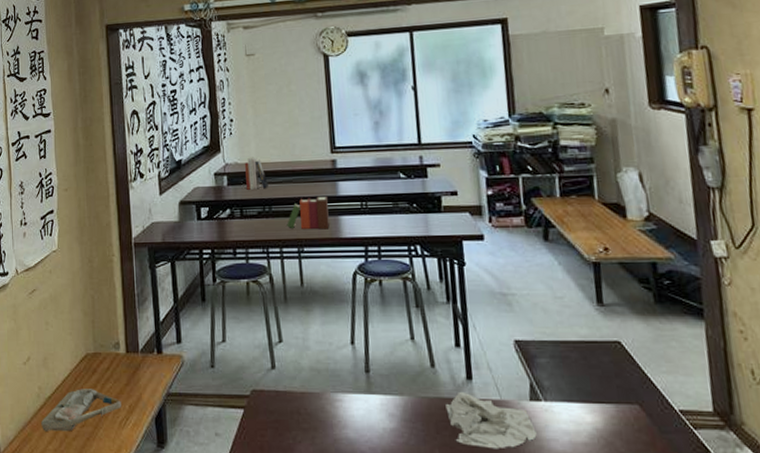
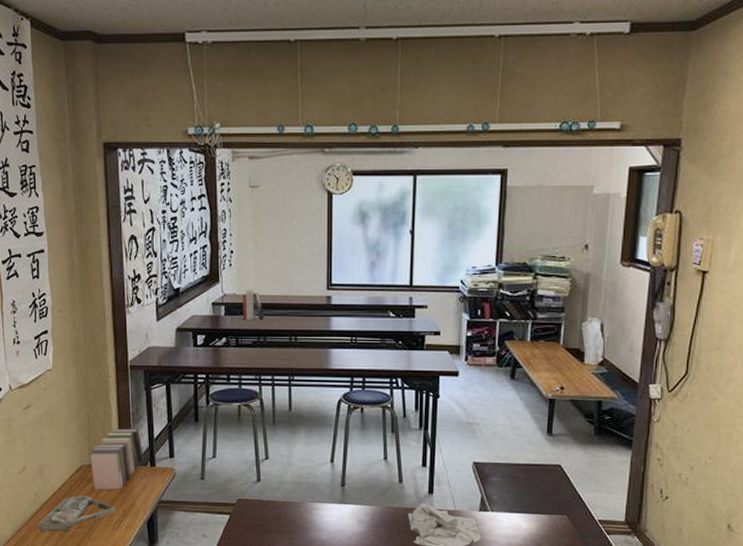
books: none [95,311,151,382] -> present [90,428,145,490]
books: present [287,196,330,230] -> none [280,329,320,361]

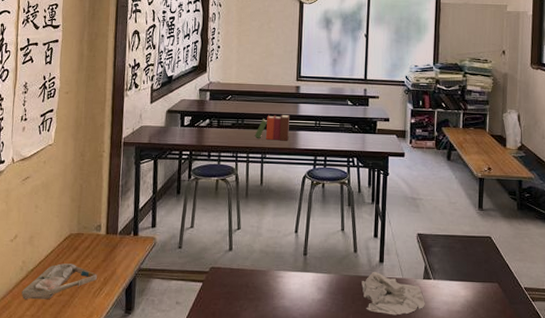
books: present [90,428,145,490] -> none [79,199,129,258]
books: present [243,289,264,320] -> none [225,78,243,105]
books: none [280,329,320,361] -> present [255,114,290,141]

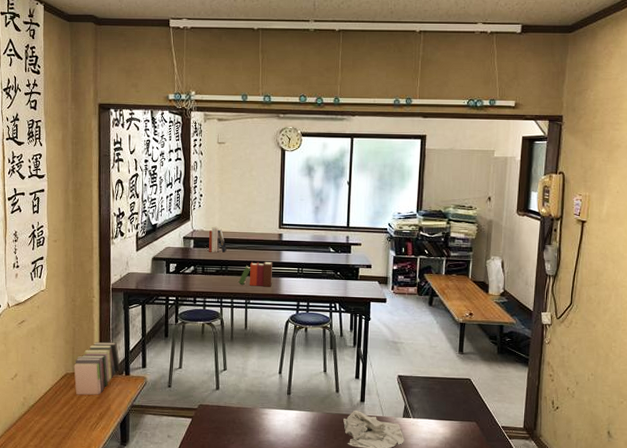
bag: present [22,263,97,300] -> none [25,400,93,432]
books: none [79,199,129,258] -> present [74,341,121,395]
books: none [225,78,243,105] -> present [209,226,227,253]

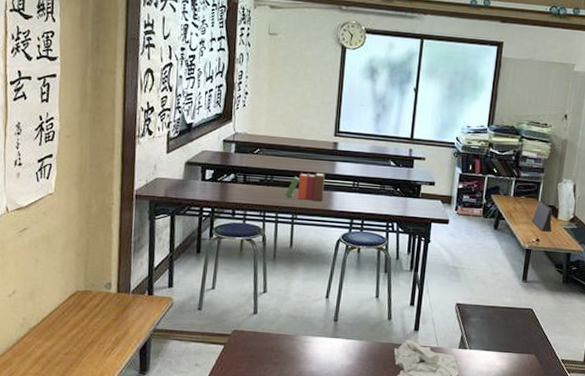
books: present [74,341,121,395] -> none [86,255,143,317]
books: present [209,226,227,253] -> none [252,129,273,160]
tote bag: none [464,265,484,306] -> present [532,187,553,232]

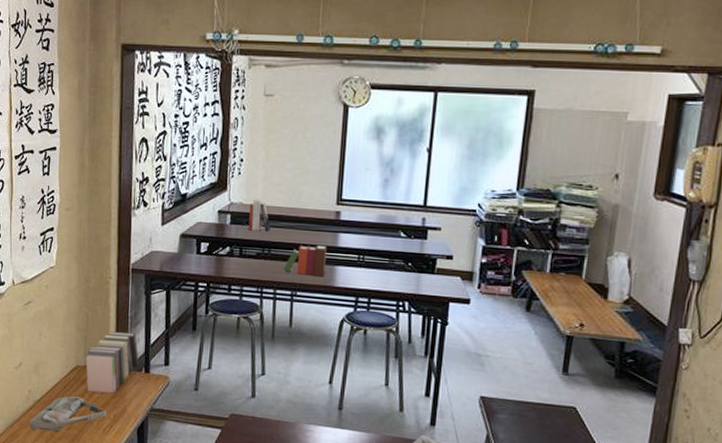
bag: none [23,321,108,358] -> present [29,396,107,432]
books: none [86,255,143,317] -> present [85,331,140,394]
books: none [252,129,273,160] -> present [249,199,271,232]
tote bag: present [532,187,553,232] -> none [573,261,601,316]

